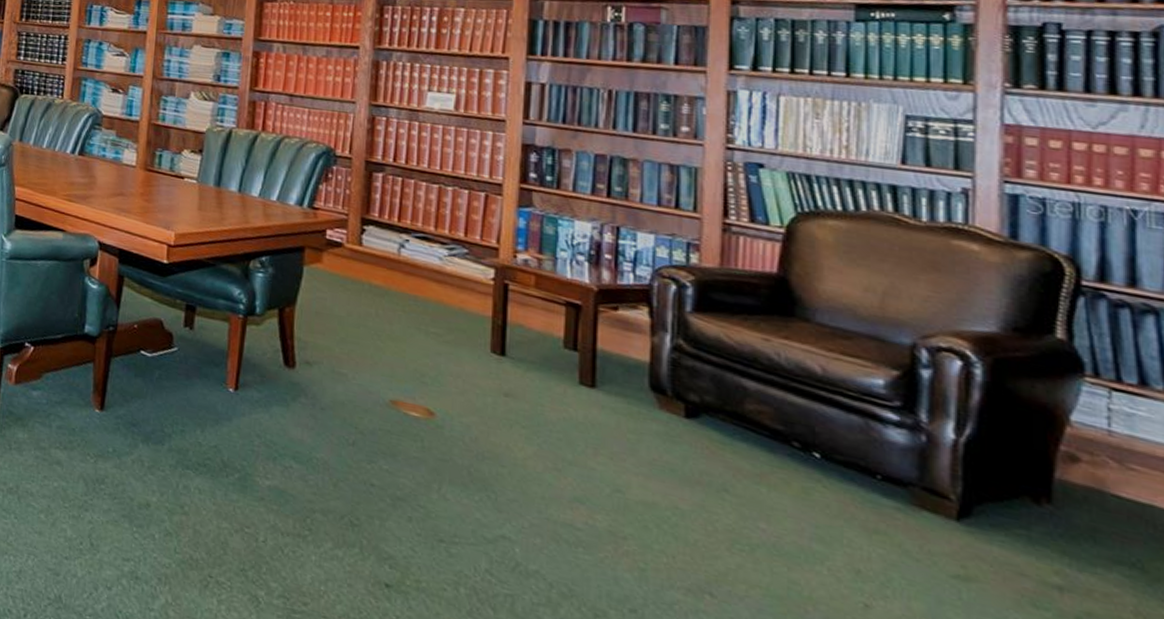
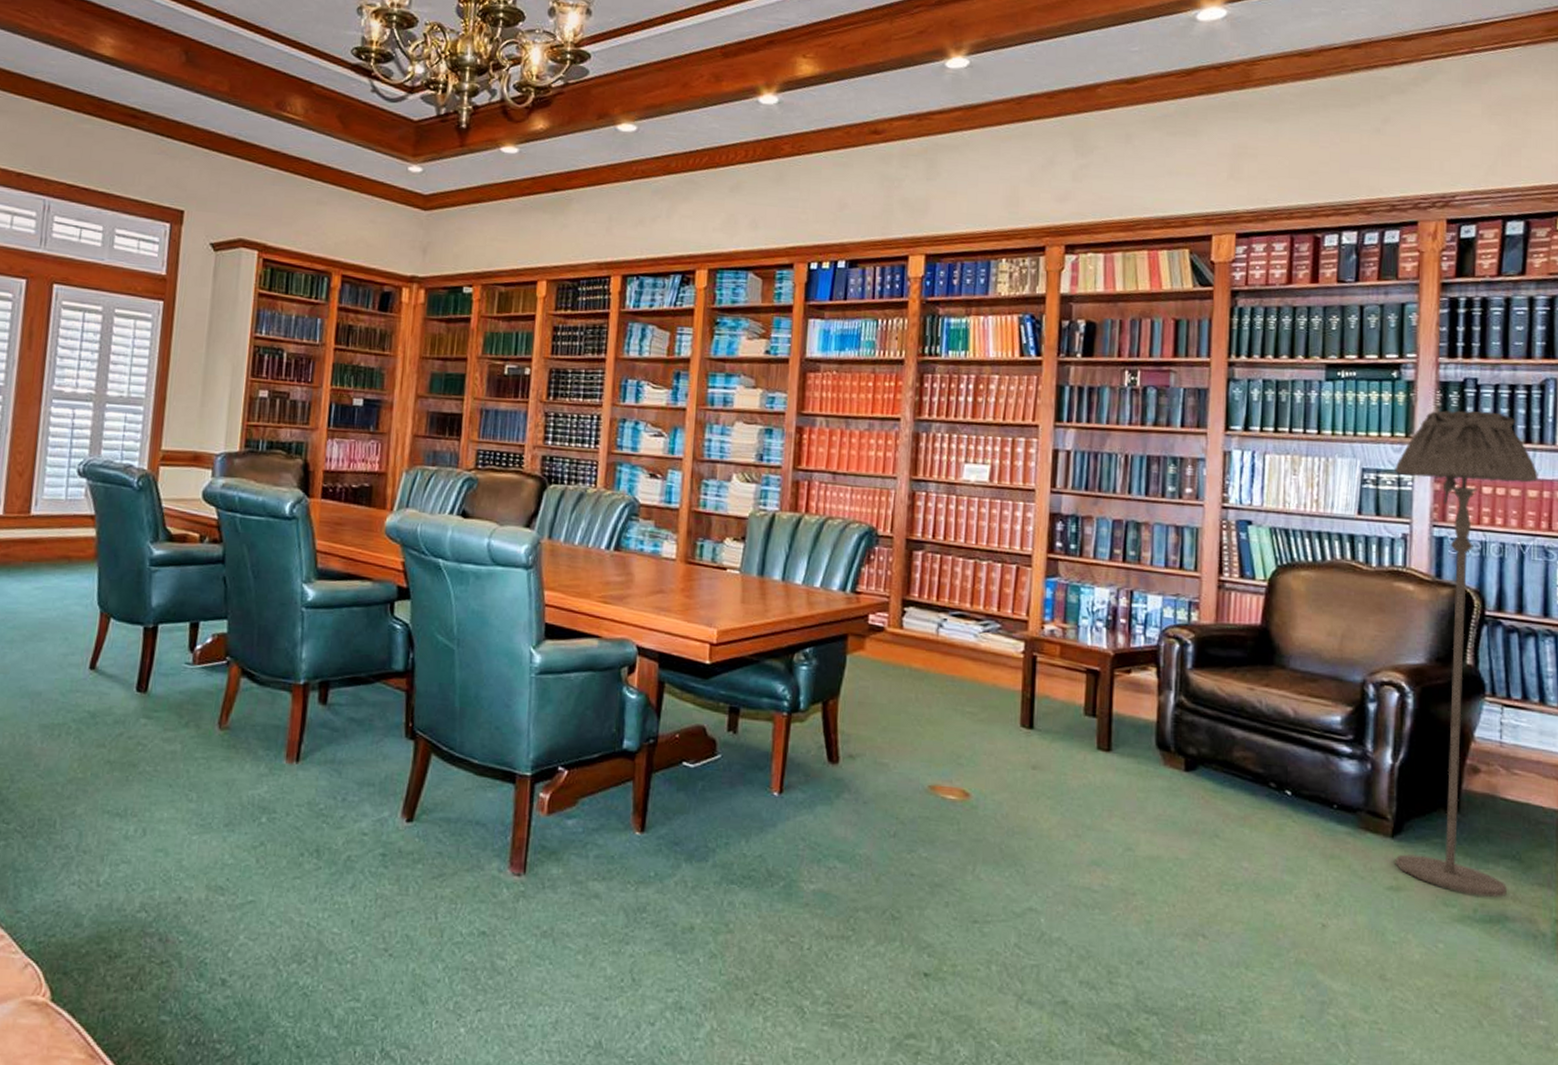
floor lamp: none [949,57,1153,609] -> present [1395,410,1538,897]

